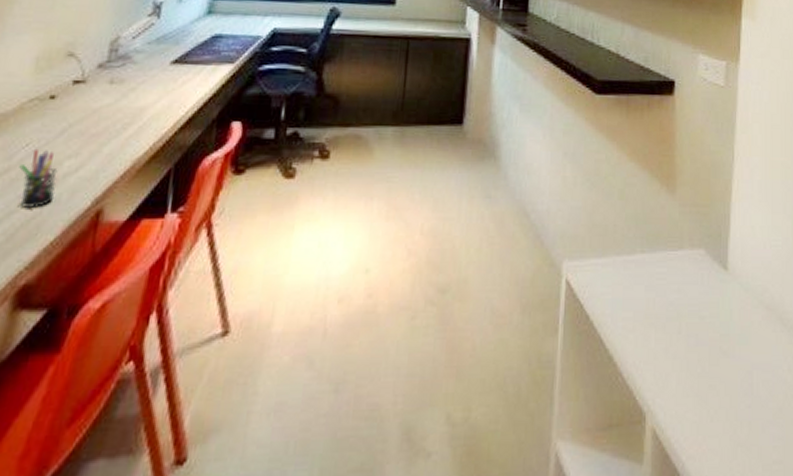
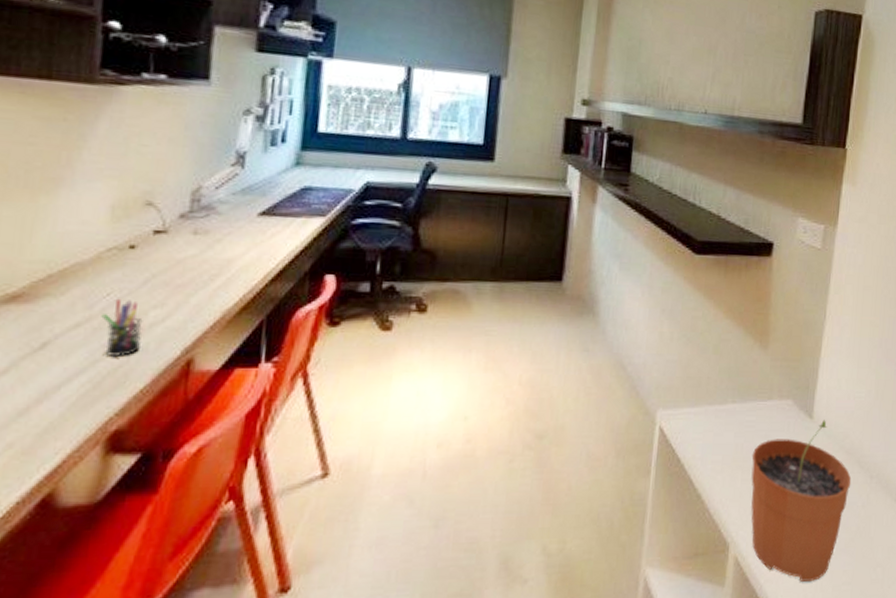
plant pot: none [665,271,775,459] -> present [750,420,852,582]

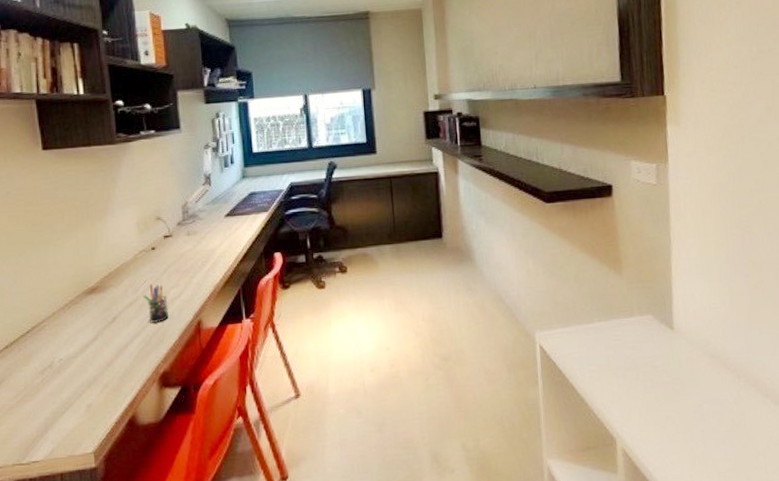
plant pot: present [750,420,852,582] -> none [623,330,720,469]

